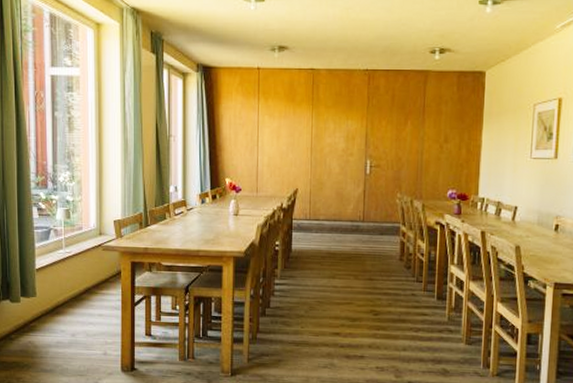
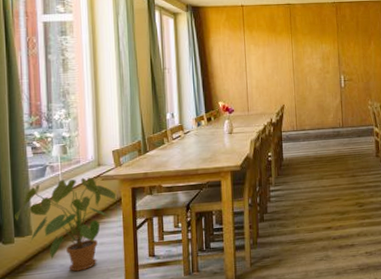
house plant: none [21,244,116,340] -> present [15,177,117,272]

